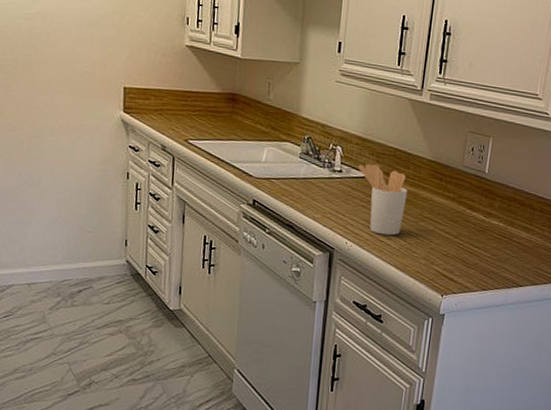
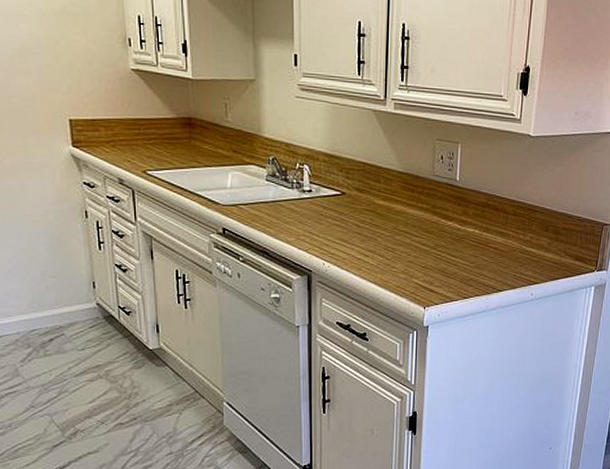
utensil holder: present [358,164,408,236] -> none [328,181,381,253]

